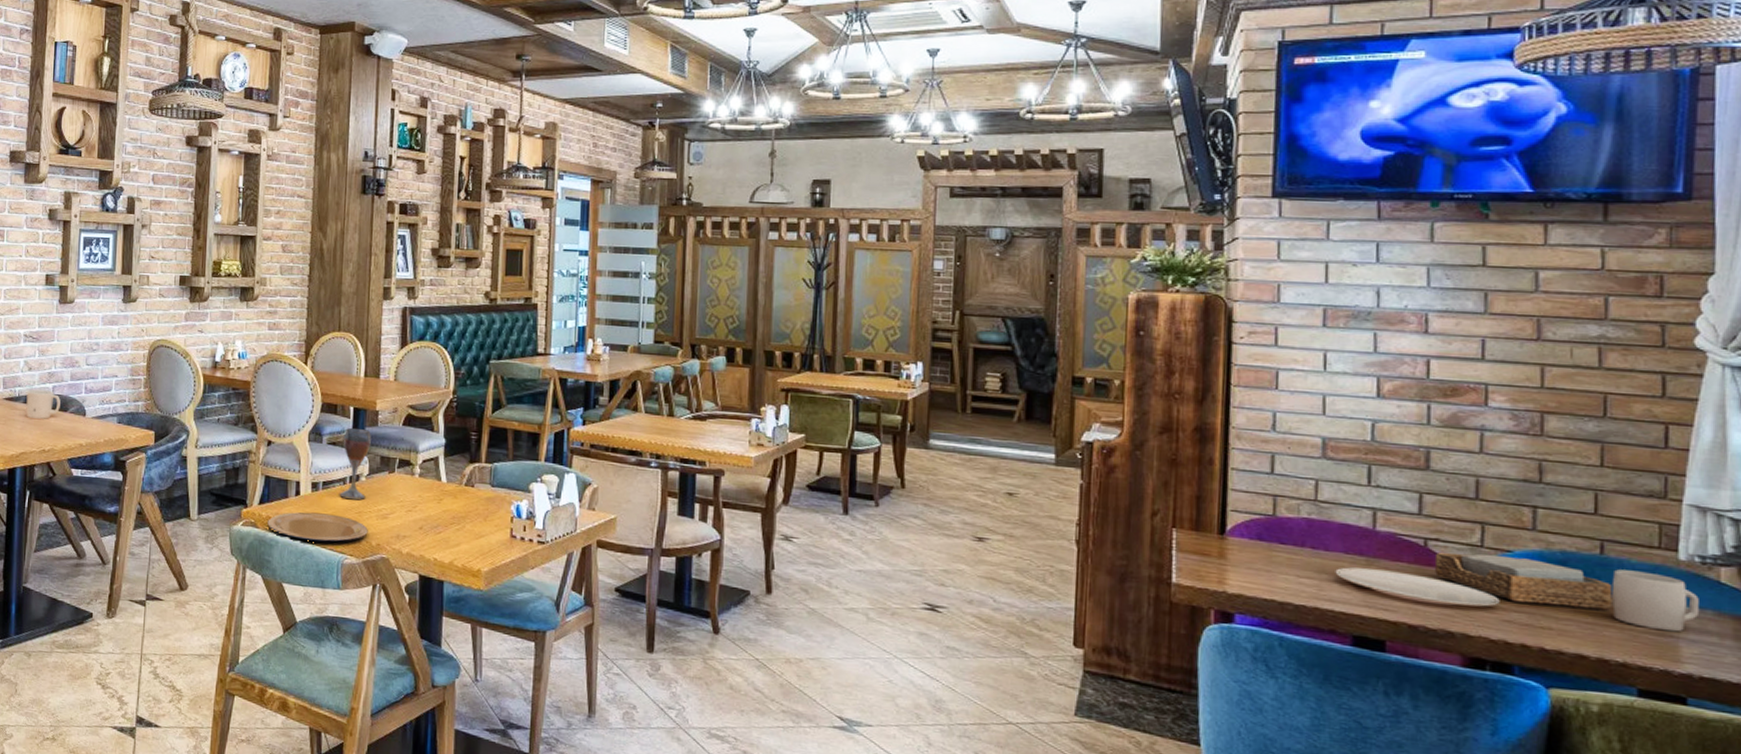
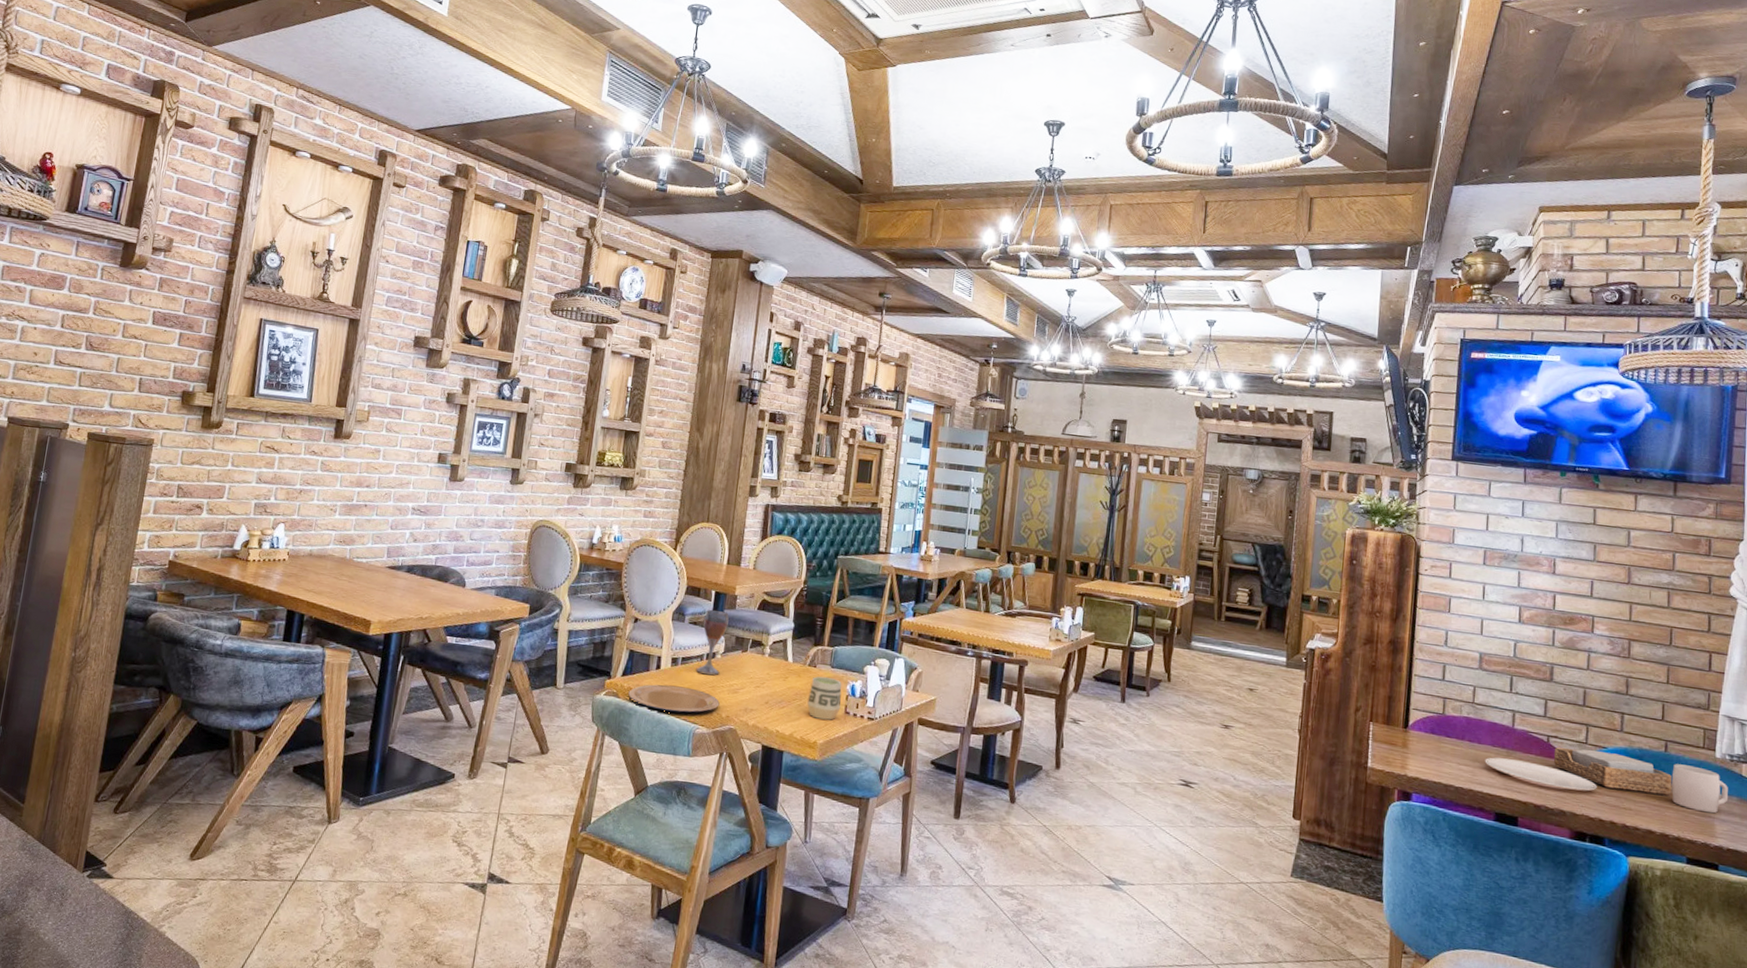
mug: present [26,389,61,420] -> none [407,559,442,589]
cup: none [465,497,506,546] -> present [806,676,842,720]

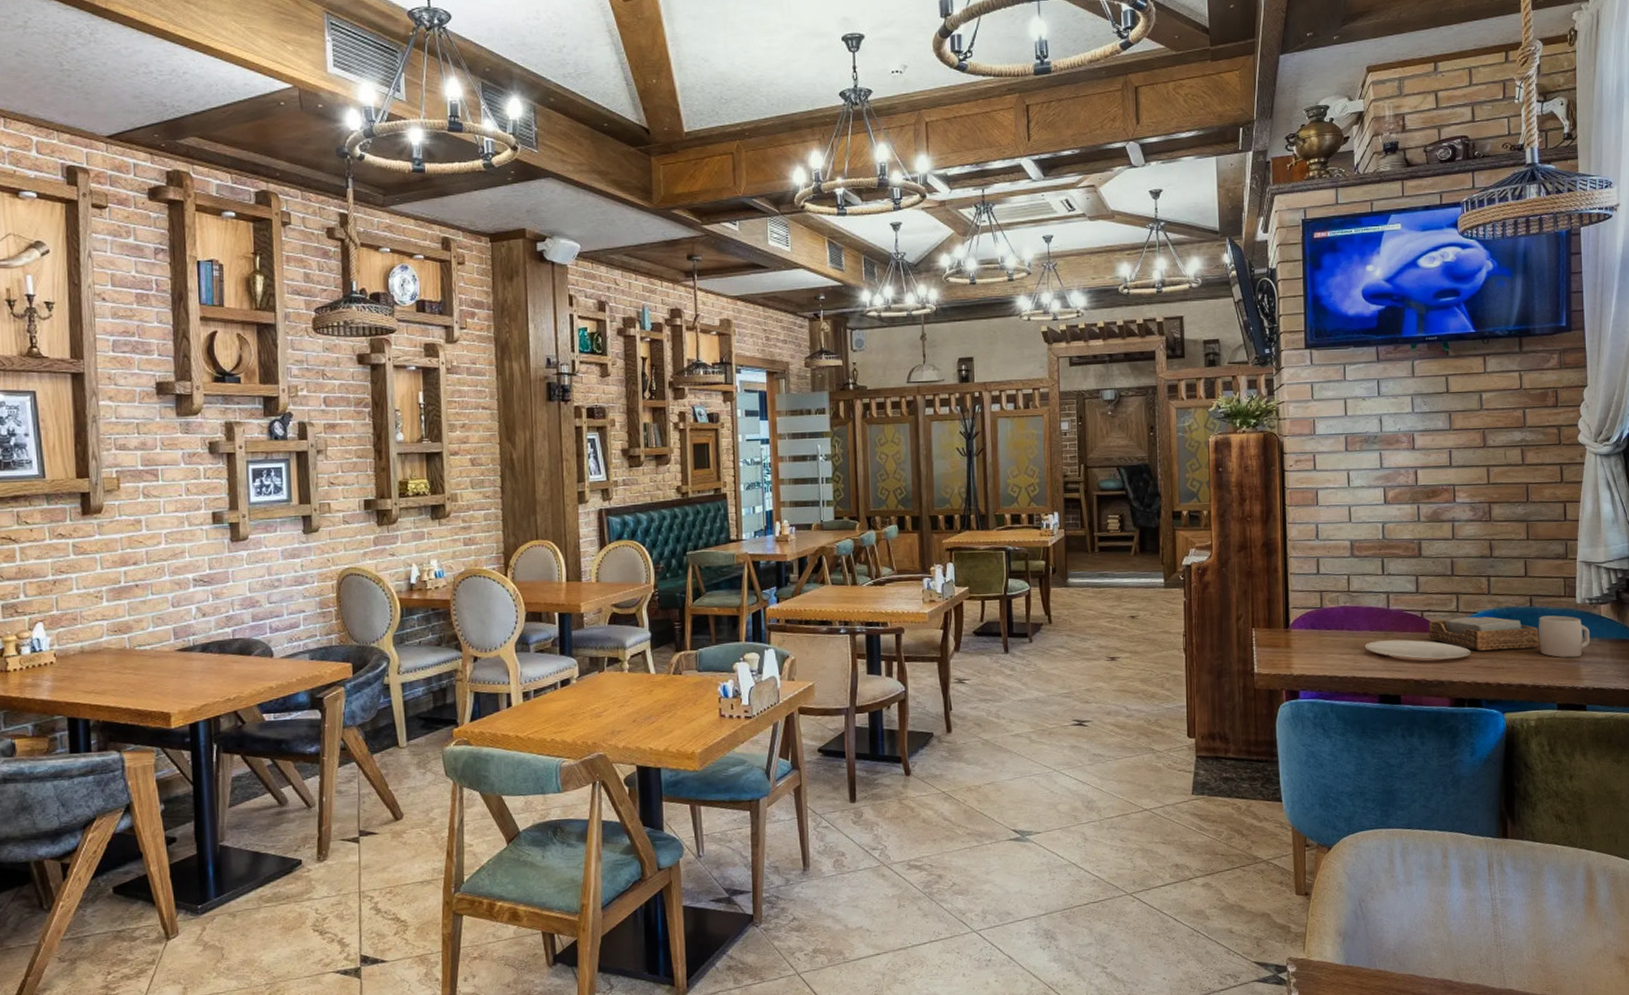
plate: present [628,684,720,713] -> none [481,720,583,750]
cup: present [696,609,729,676] -> none [551,632,579,704]
cup: present [806,676,842,720] -> none [677,683,715,728]

